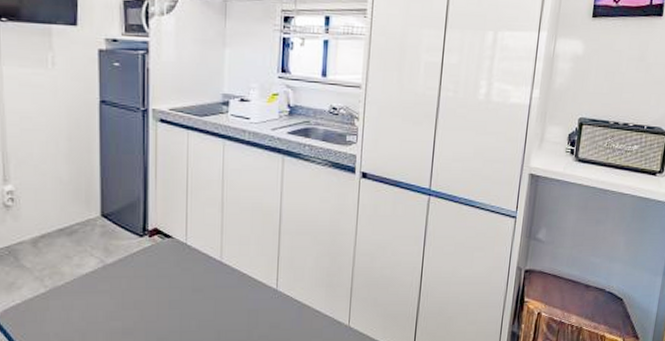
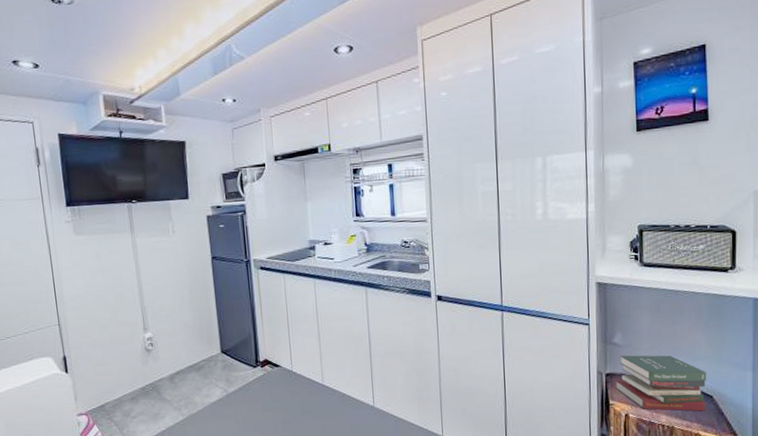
books: none [532,252,621,314] -> present [615,355,707,412]

